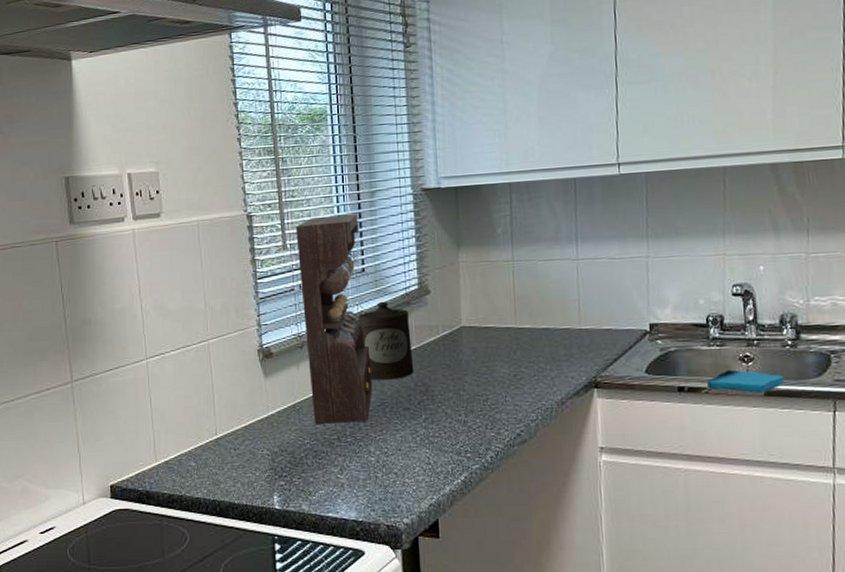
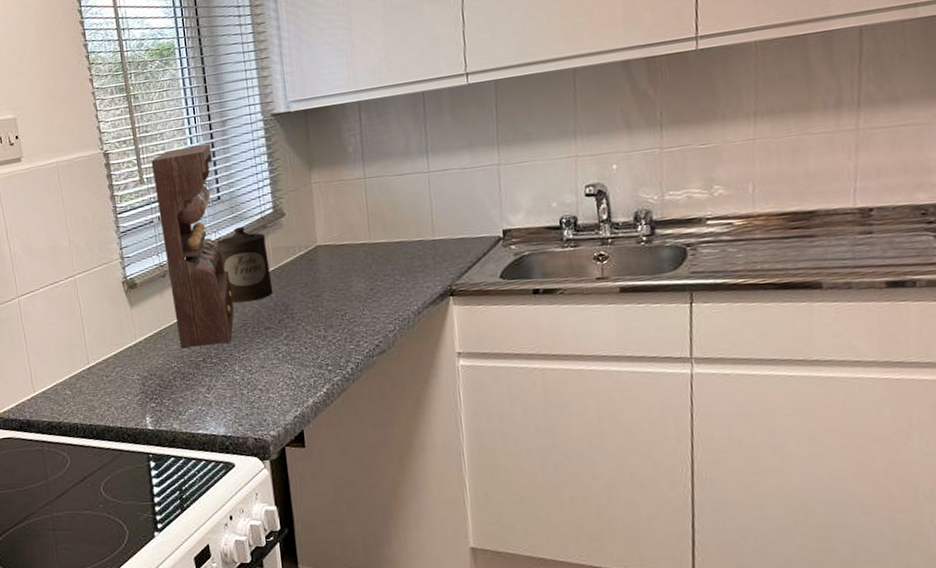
sponge: present [707,370,785,393] -> none [562,269,640,291]

